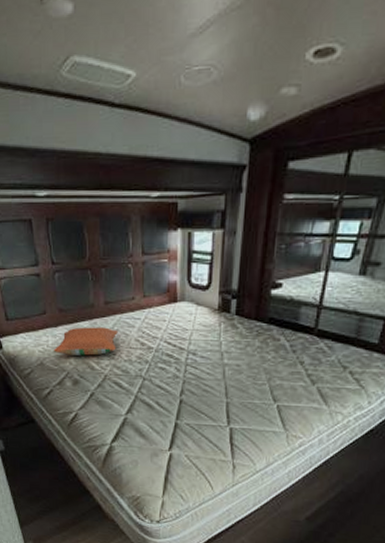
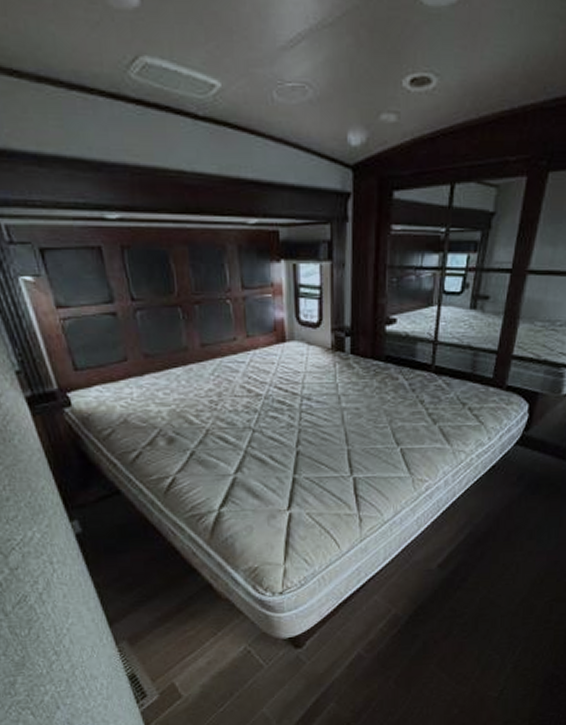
pillow: present [53,327,118,356] -> none [139,373,219,409]

